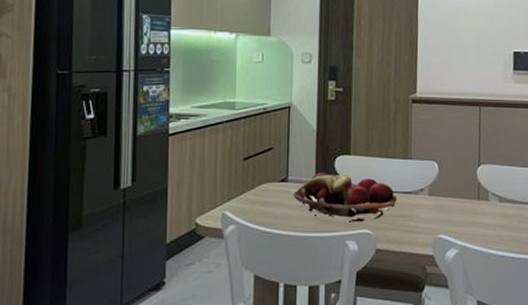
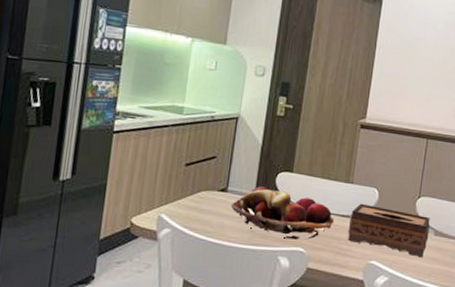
tissue box: none [412,178,494,225] -> present [348,203,430,257]

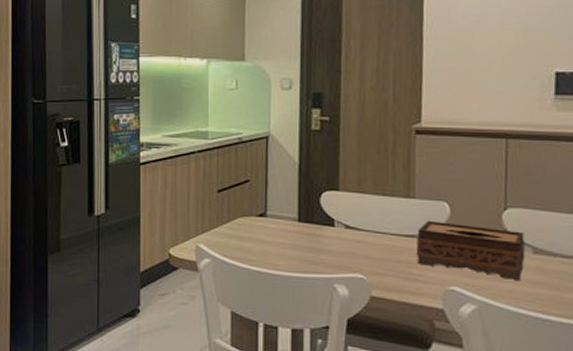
fruit basket: present [230,186,335,240] -> none [272,208,398,265]

